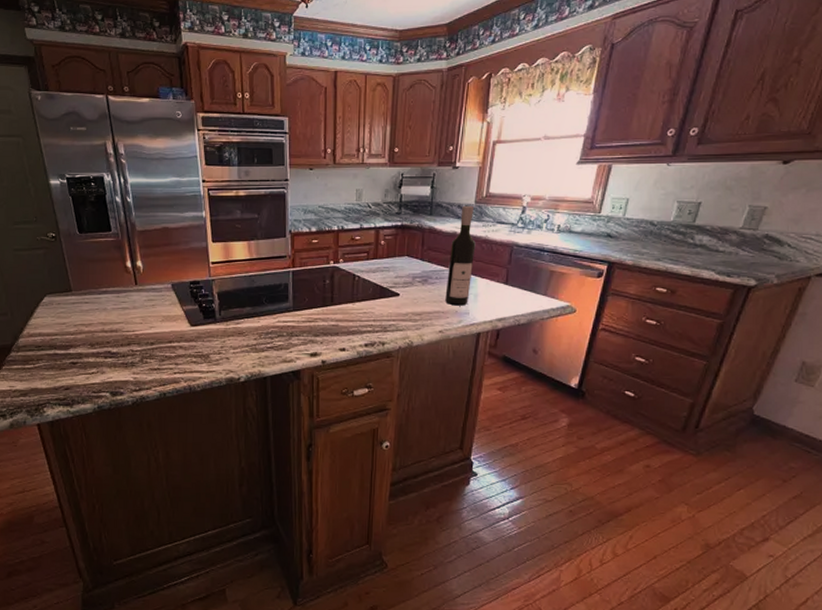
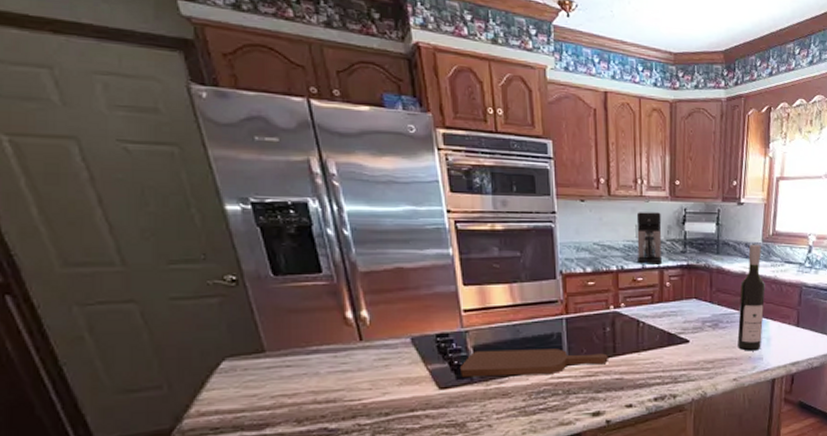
cutting board: none [207,296,326,318] -> present [461,349,608,378]
coffee maker: none [355,178,380,225] -> present [636,212,662,264]

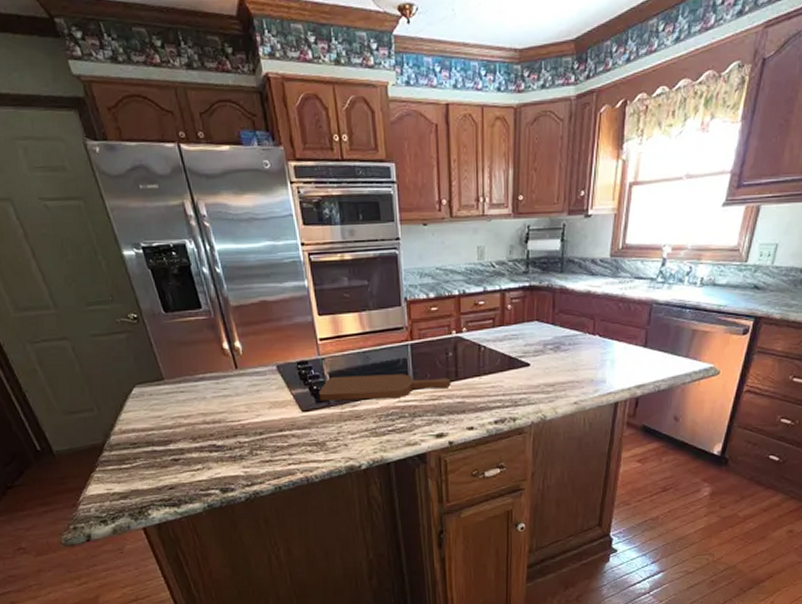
coffee maker: present [636,212,662,264] -> none [478,231,504,288]
bottle: present [737,244,765,351] -> none [580,259,612,374]

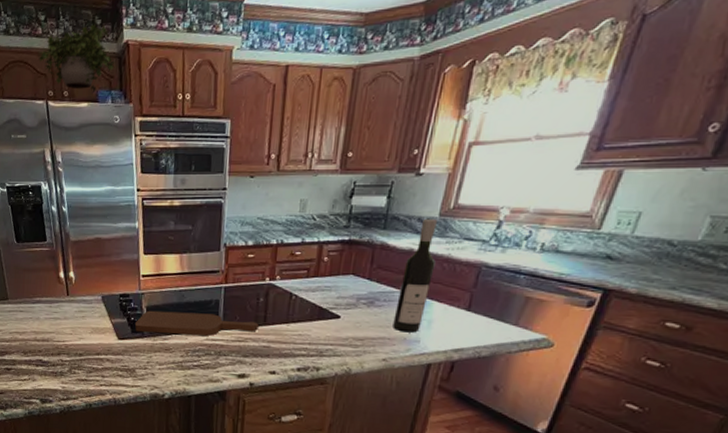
potted plant: none [158,52,256,133] -> present [38,24,115,92]
bottle: none [580,259,612,374] -> present [393,218,437,333]

